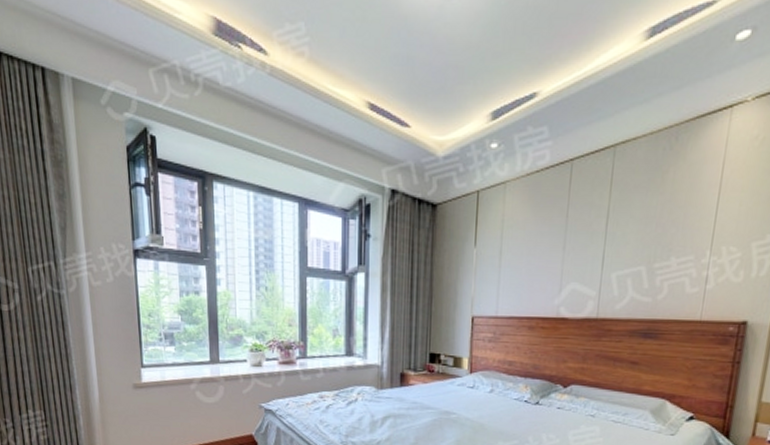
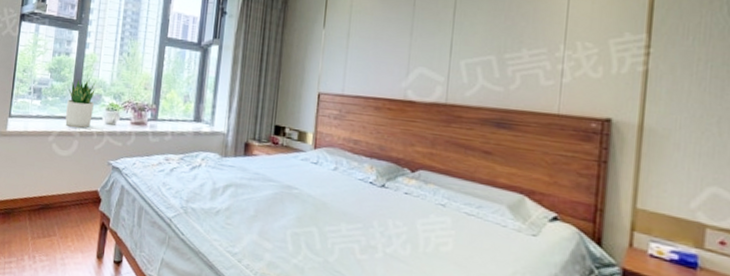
planter: none [205,319,236,373] -> present [65,79,96,128]

